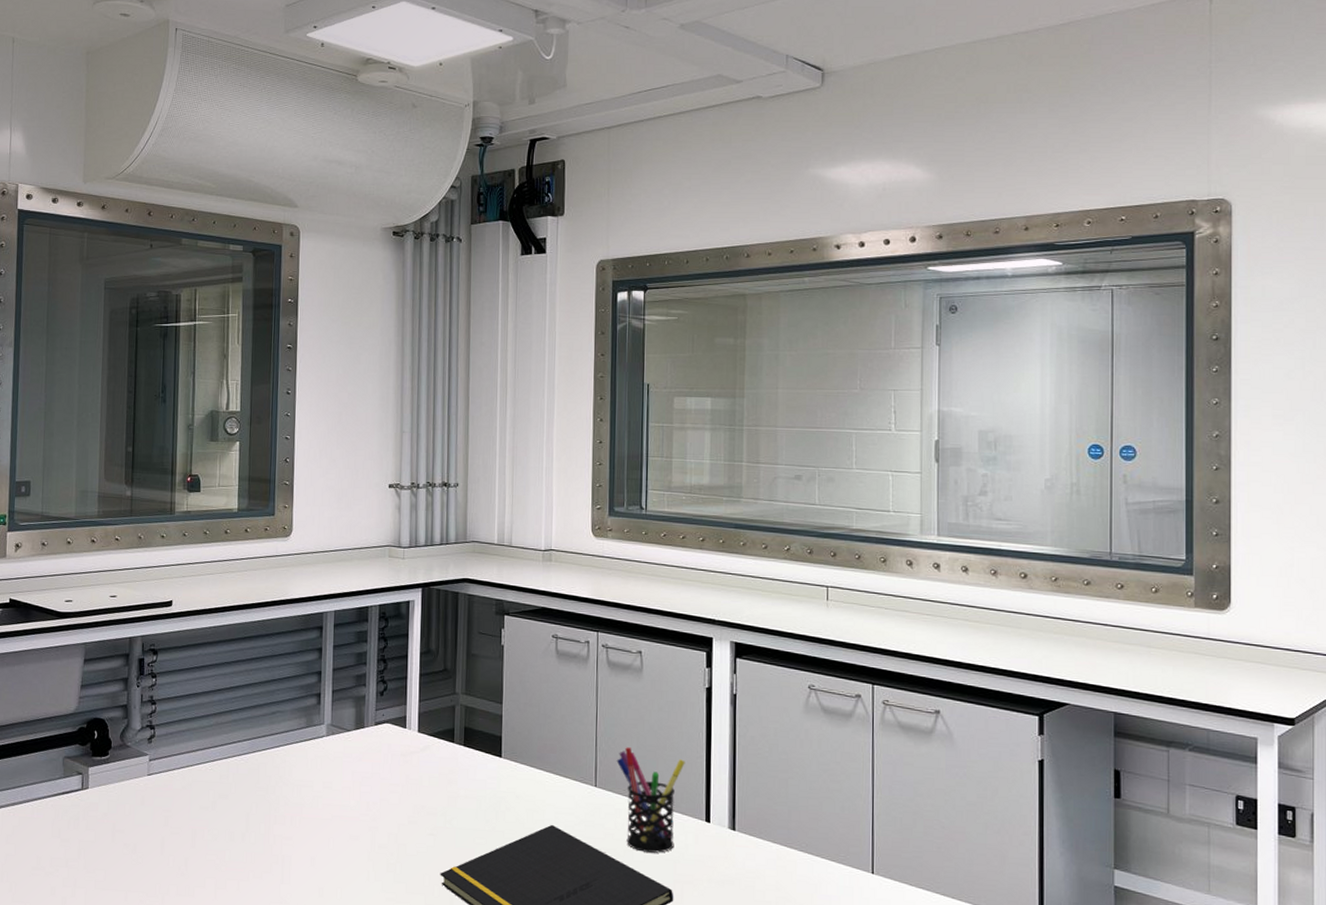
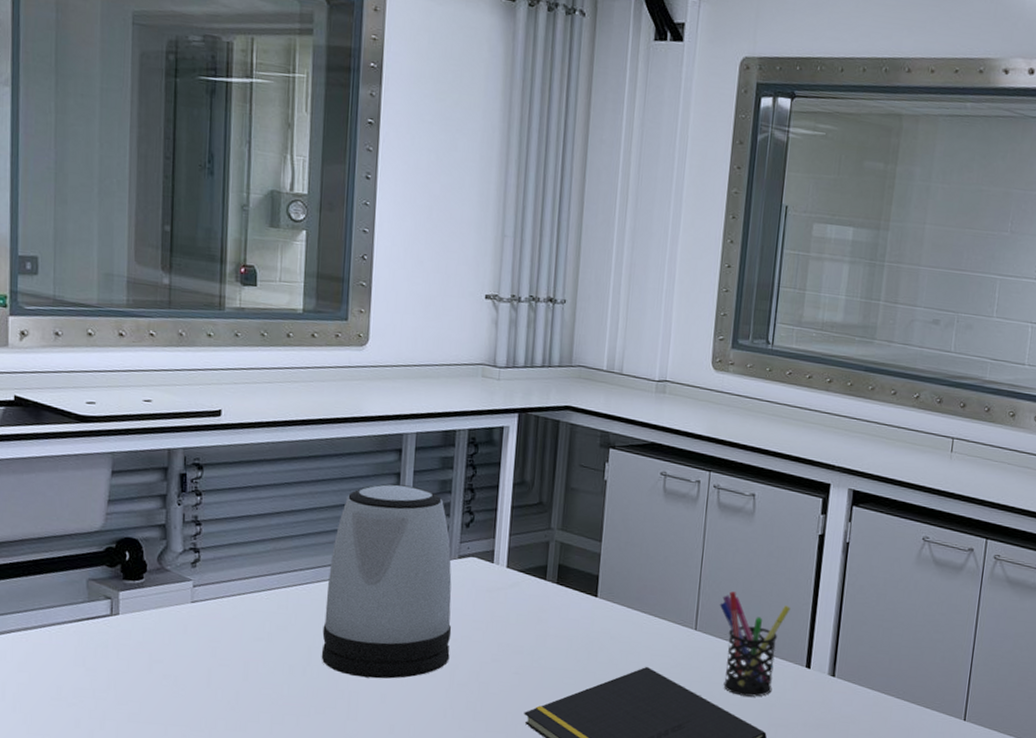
kettle: none [257,658,371,843] -> present [321,484,452,679]

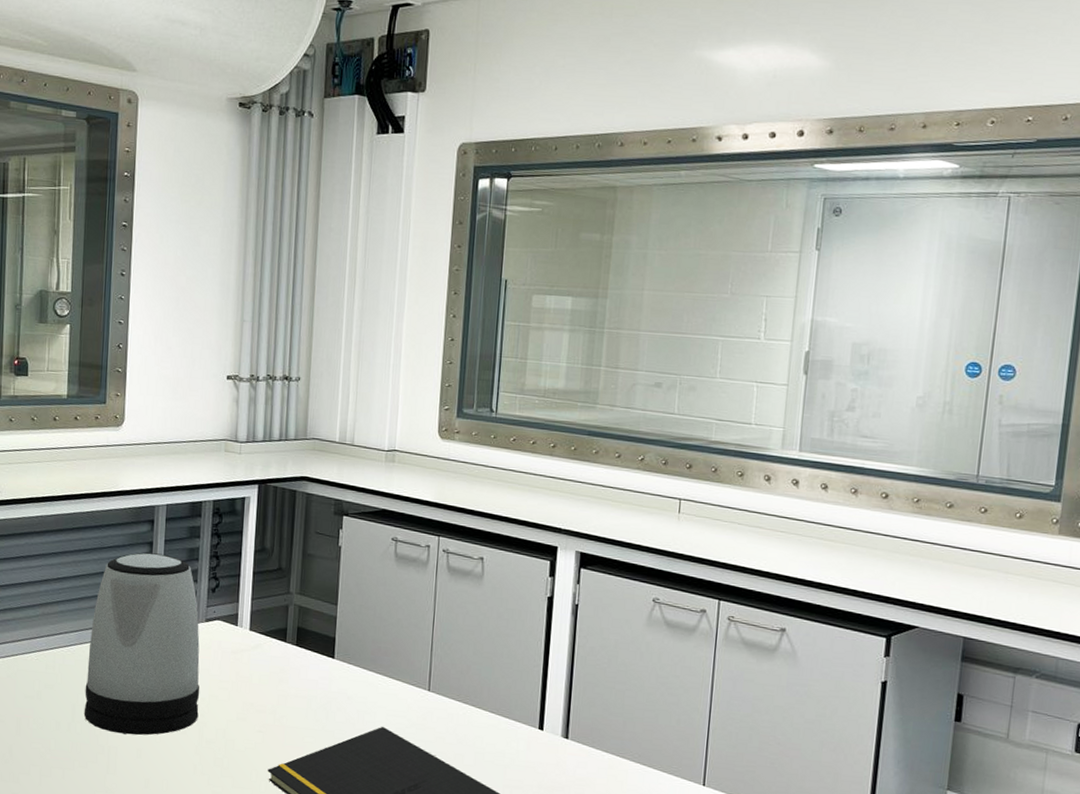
pen holder: present [719,591,791,697] -> none [451,653,522,758]

